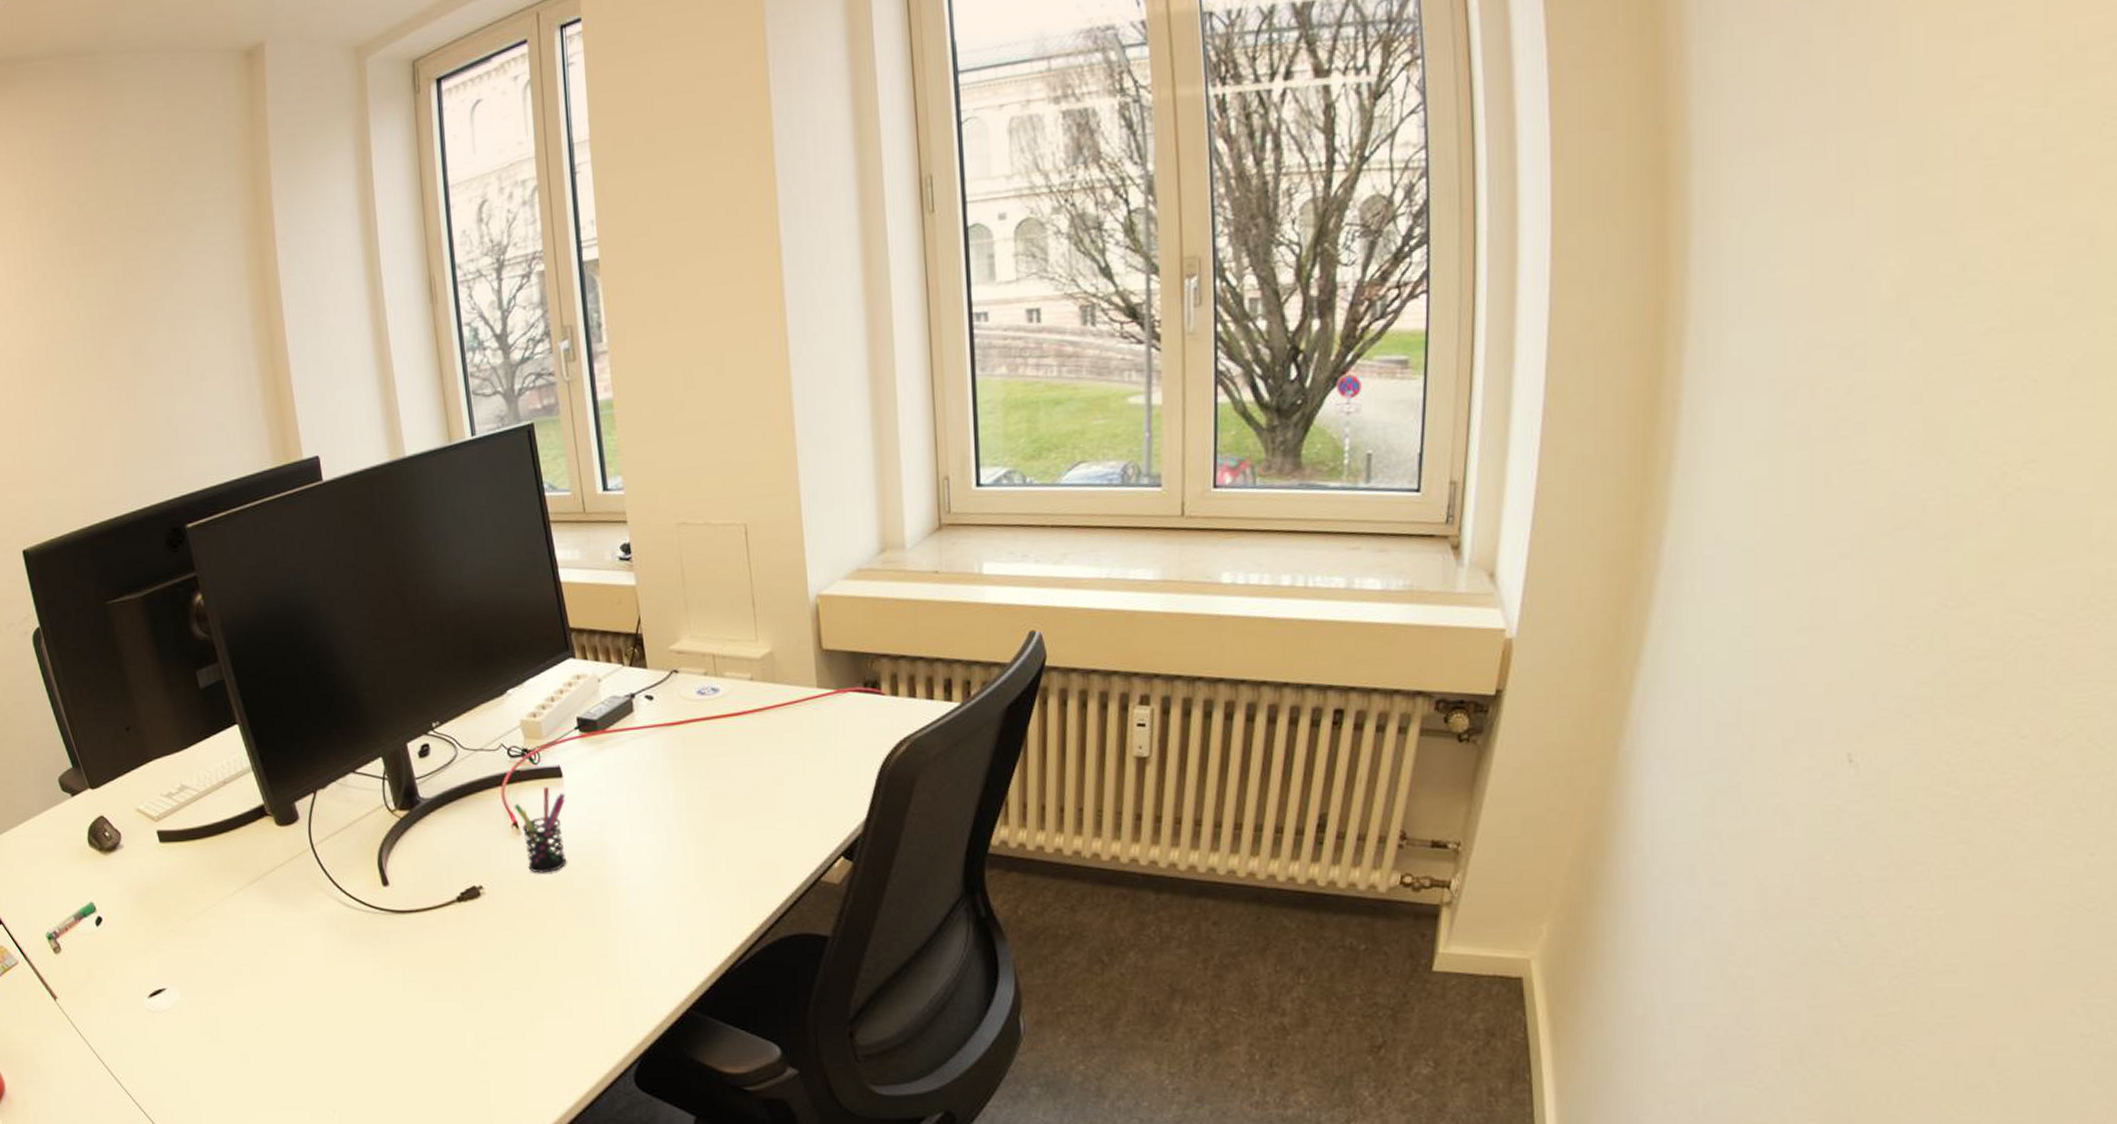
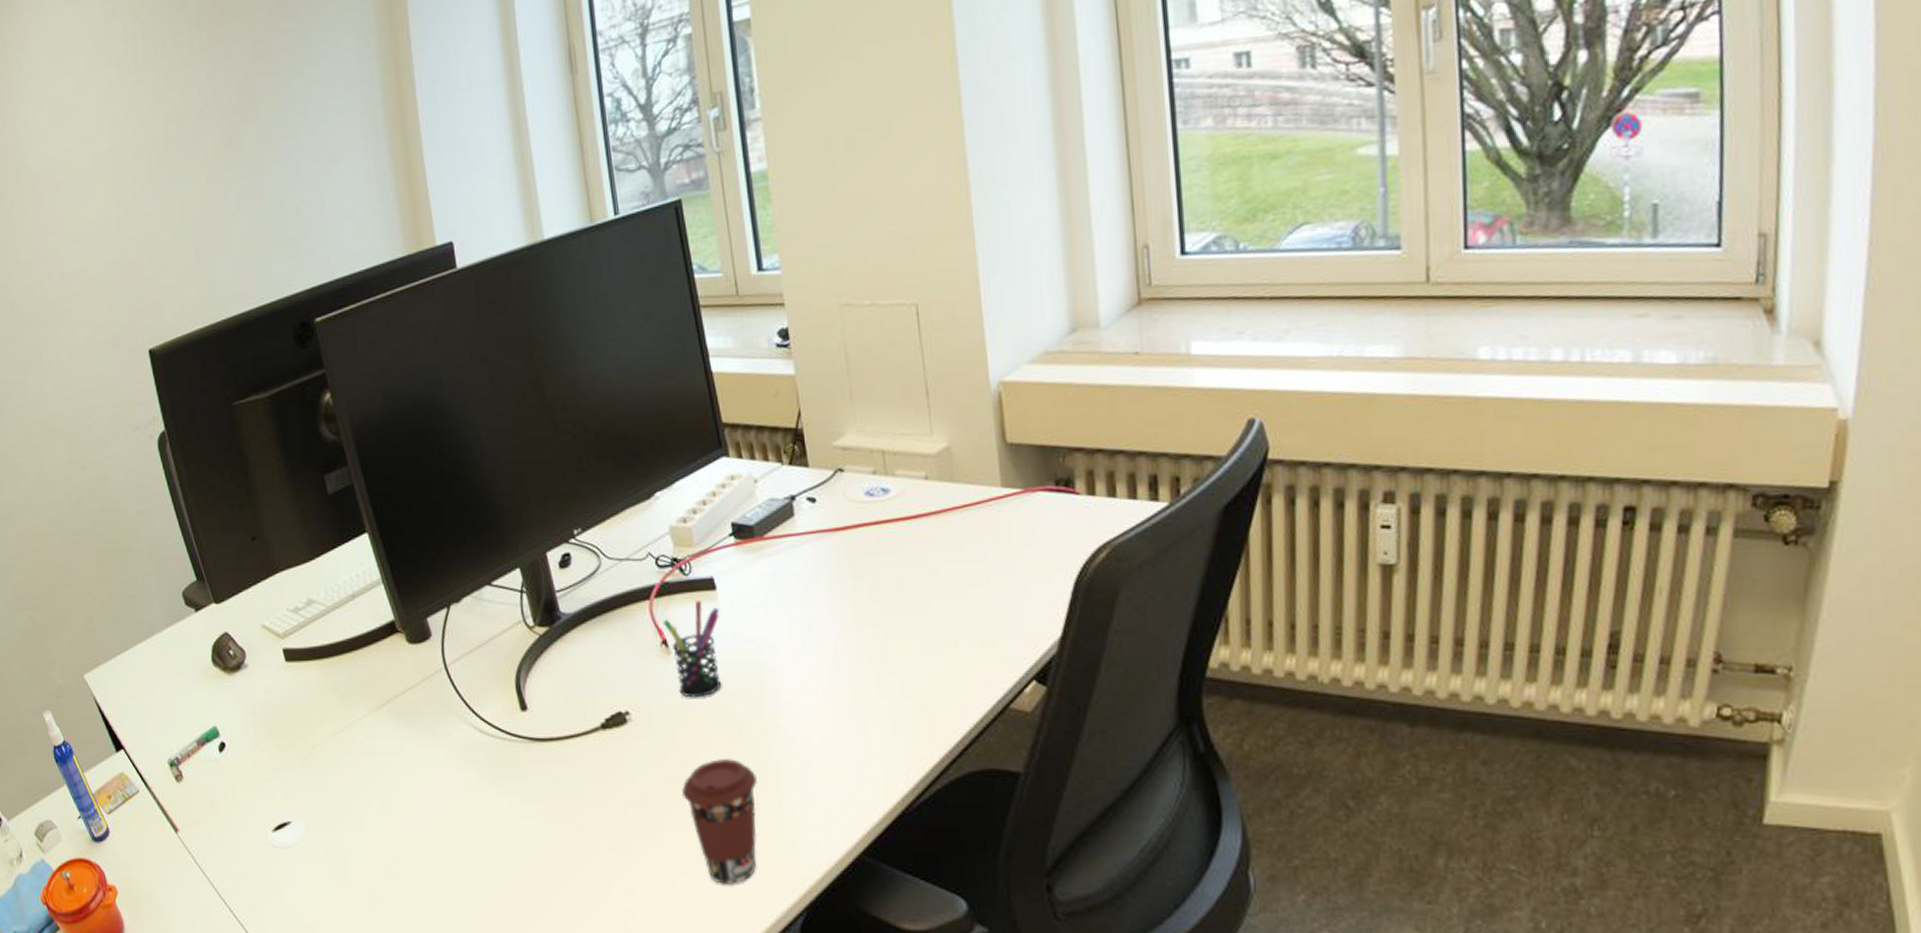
coffee cup: none [529,926,598,1038] -> present [681,758,757,886]

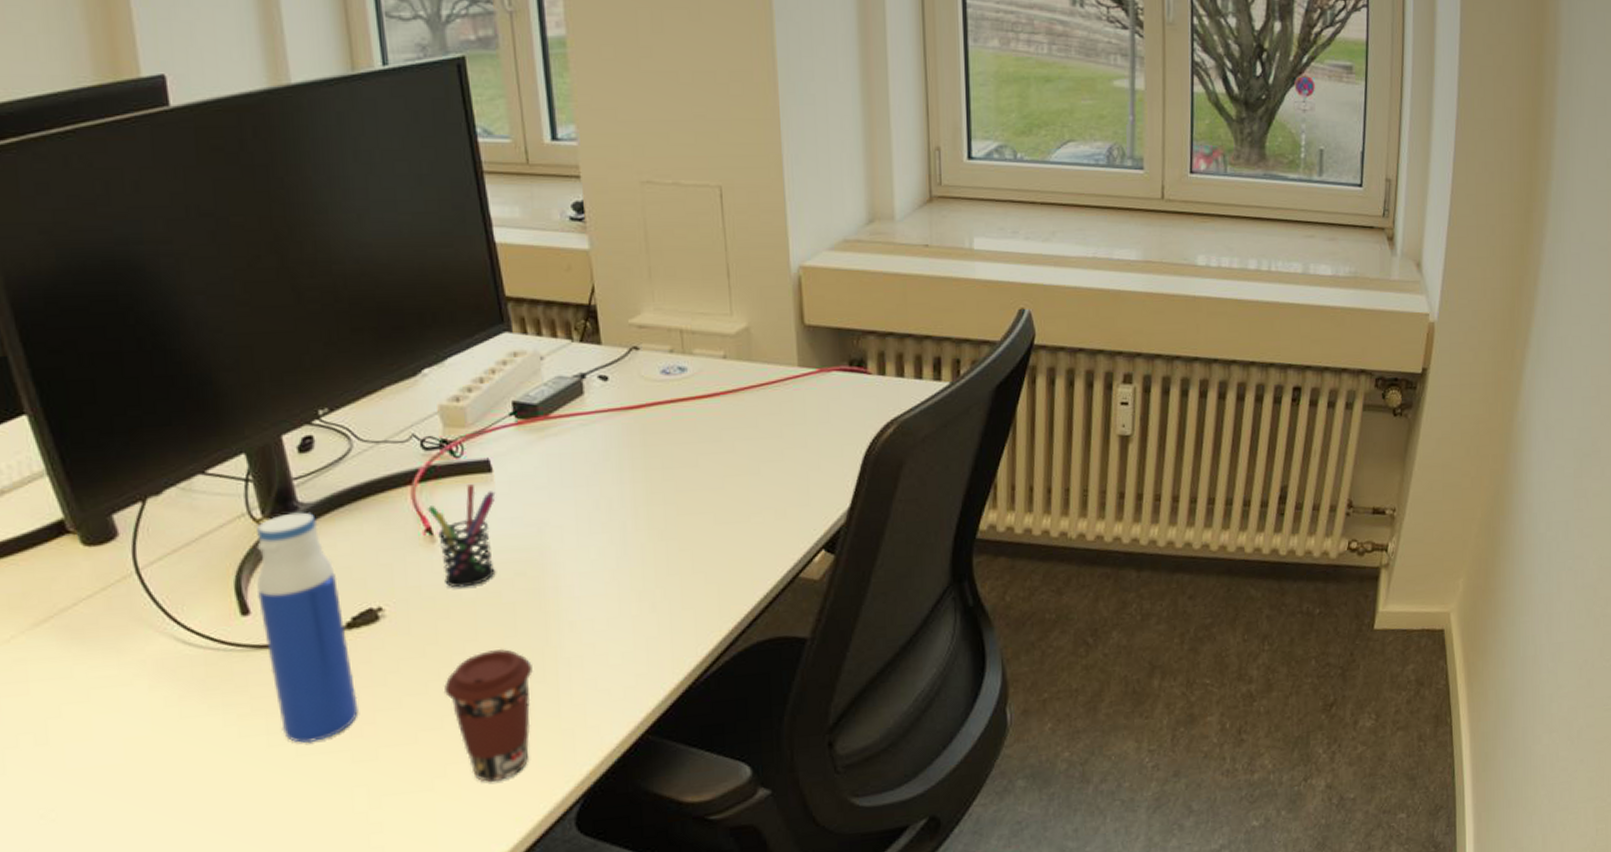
water bottle: none [530,621,613,830] -> present [256,512,359,744]

